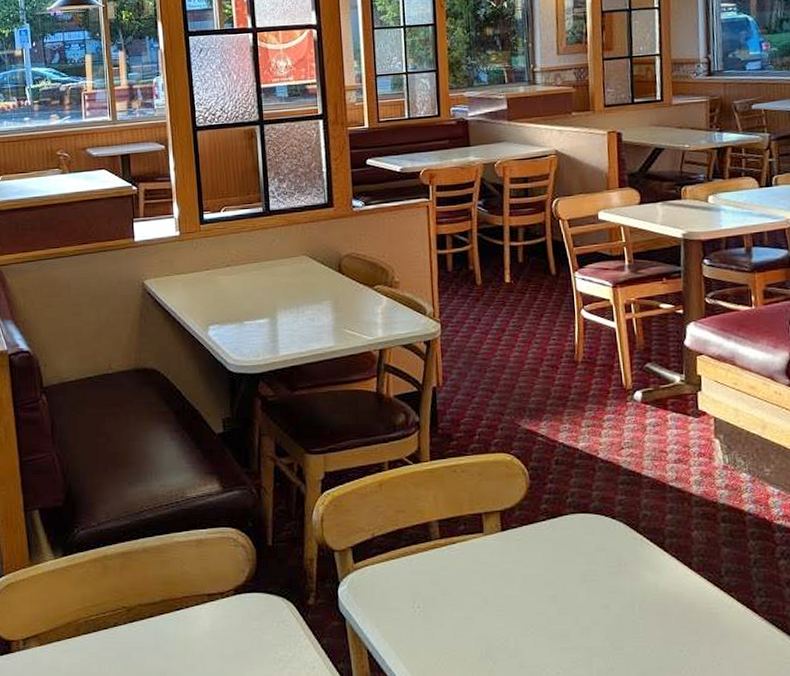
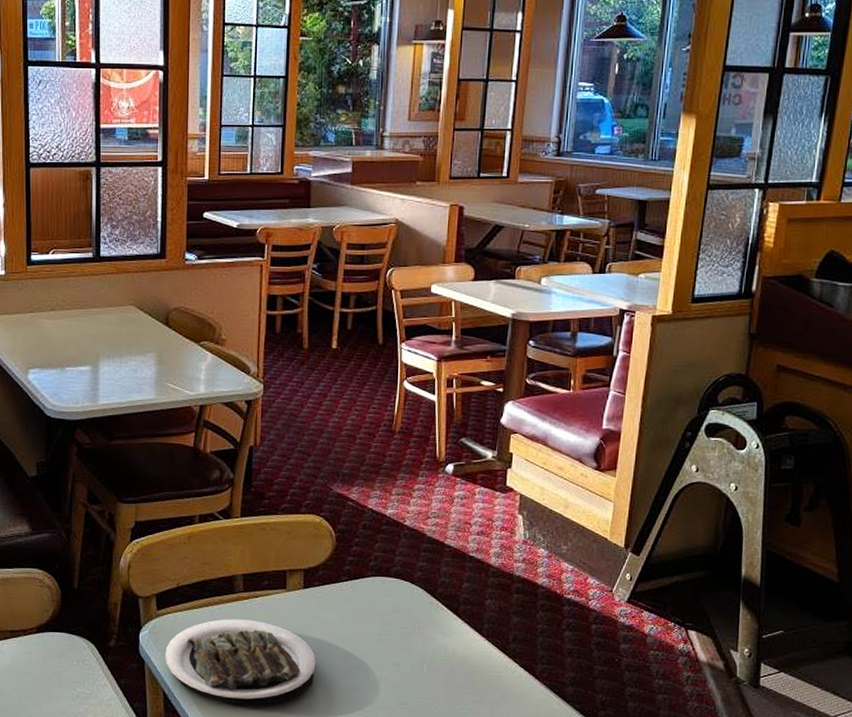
plate: none [366,567,522,659] -> present [165,619,316,705]

